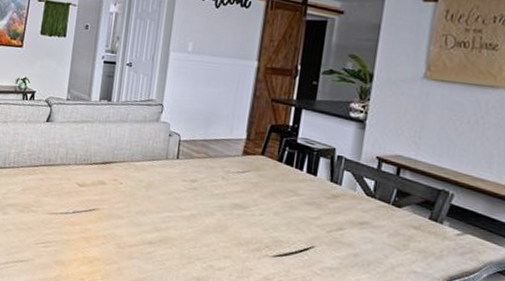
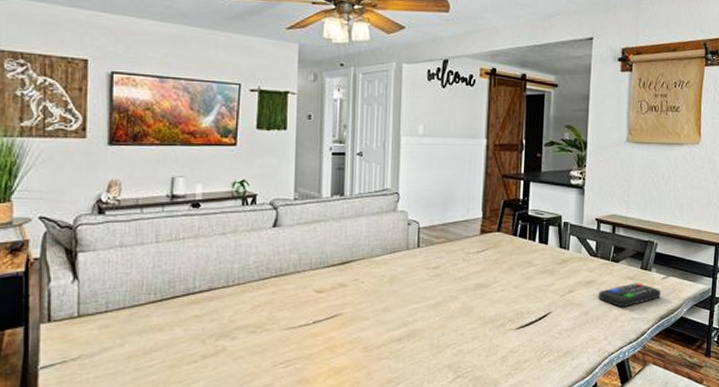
remote control: none [372,233,454,258] -> present [599,283,661,308]

